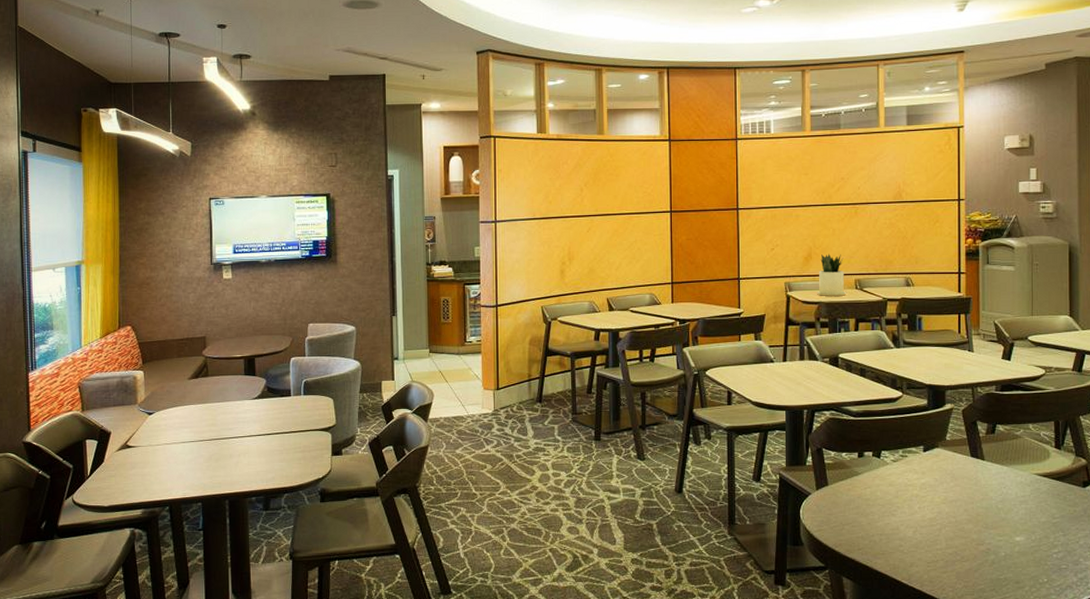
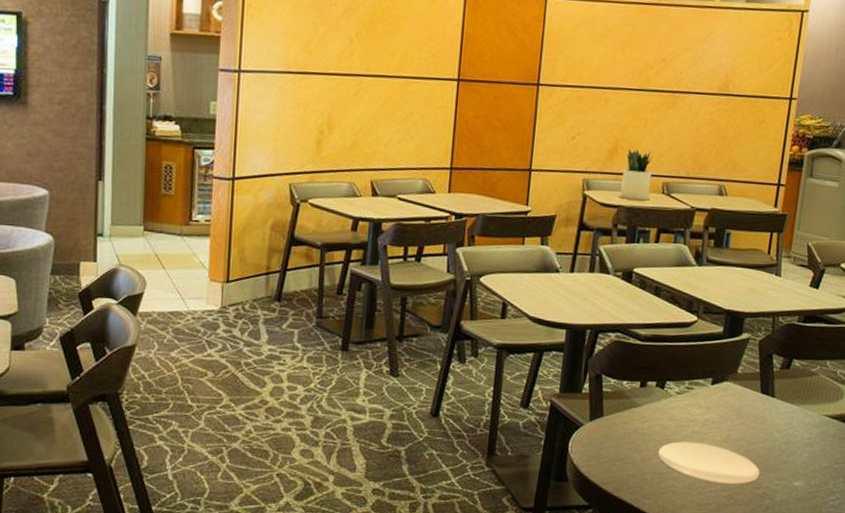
plate: none [882,504,981,542] -> present [657,441,760,485]

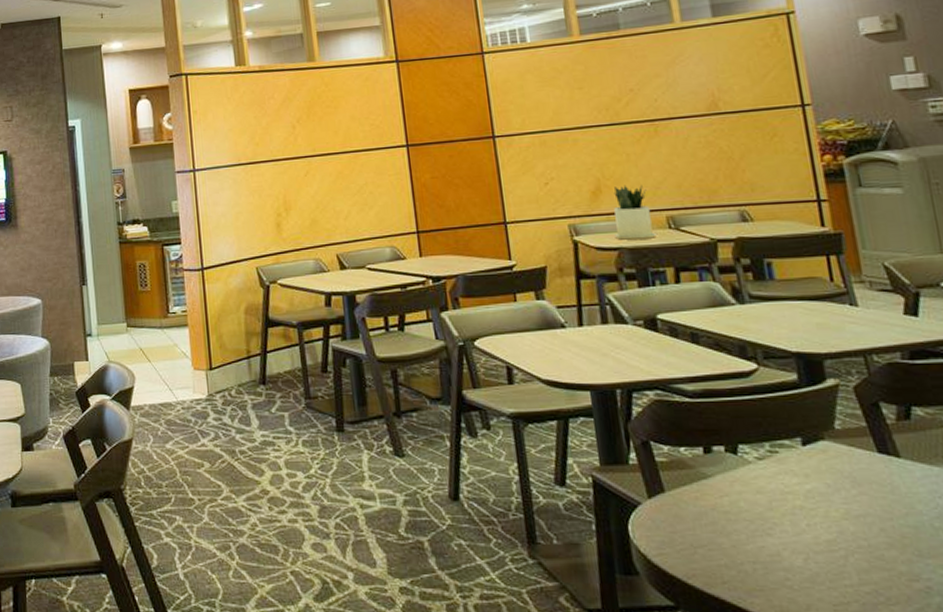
plate: present [657,441,760,485] -> none [752,520,913,577]

